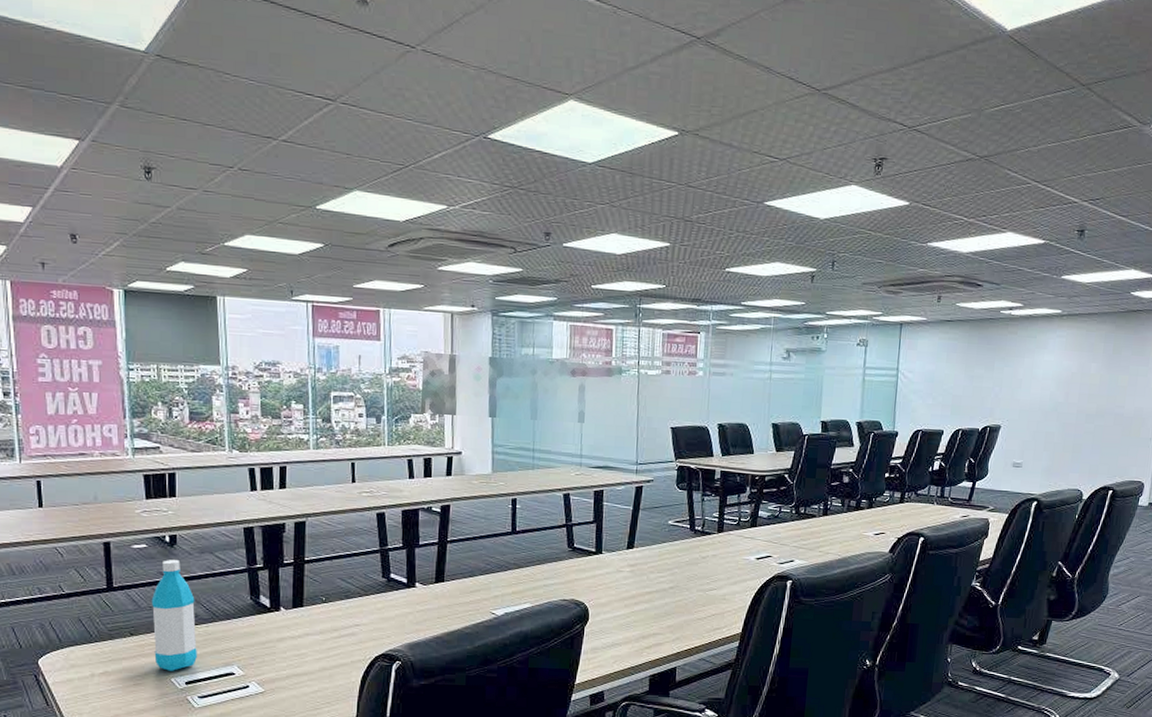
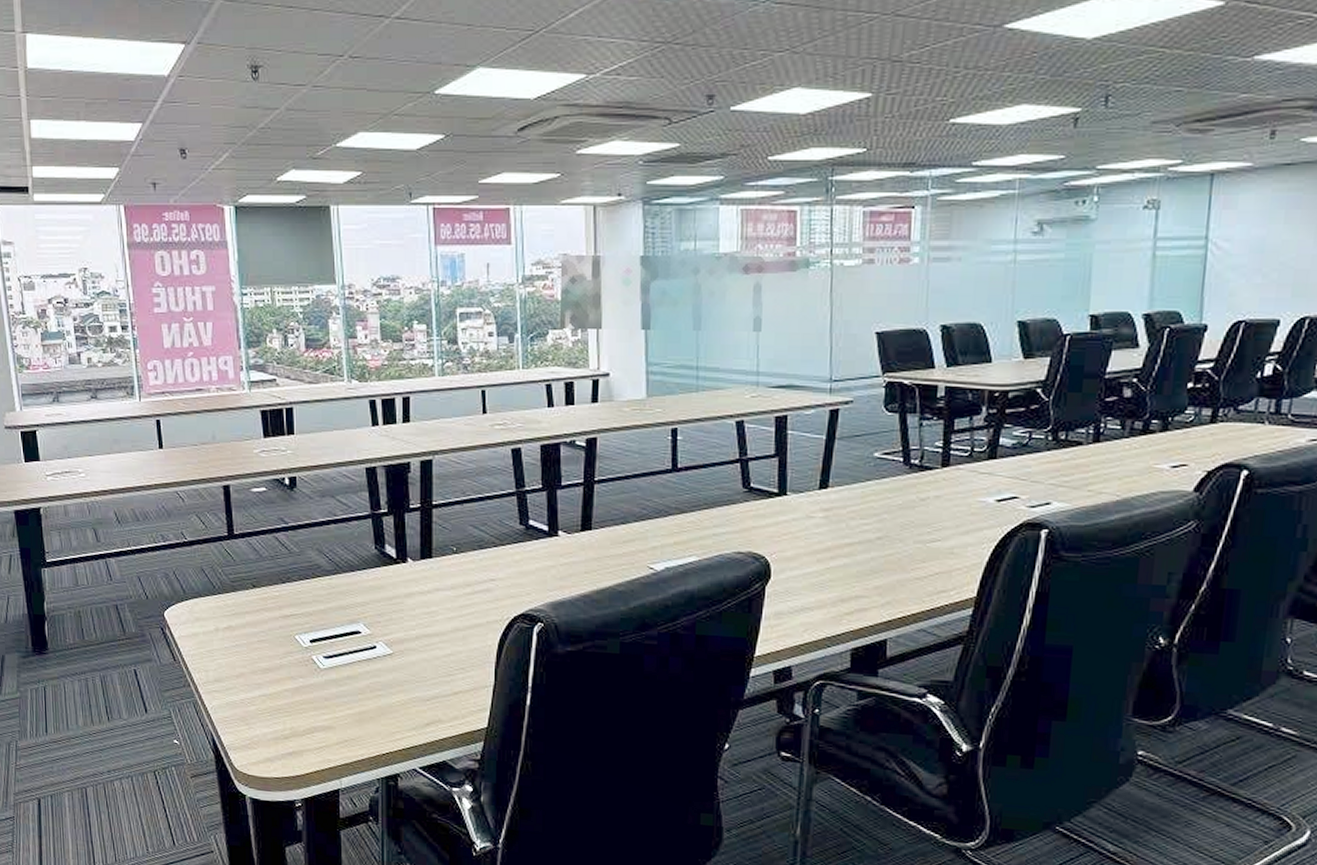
water bottle: present [151,560,198,671] -> none [272,504,322,628]

